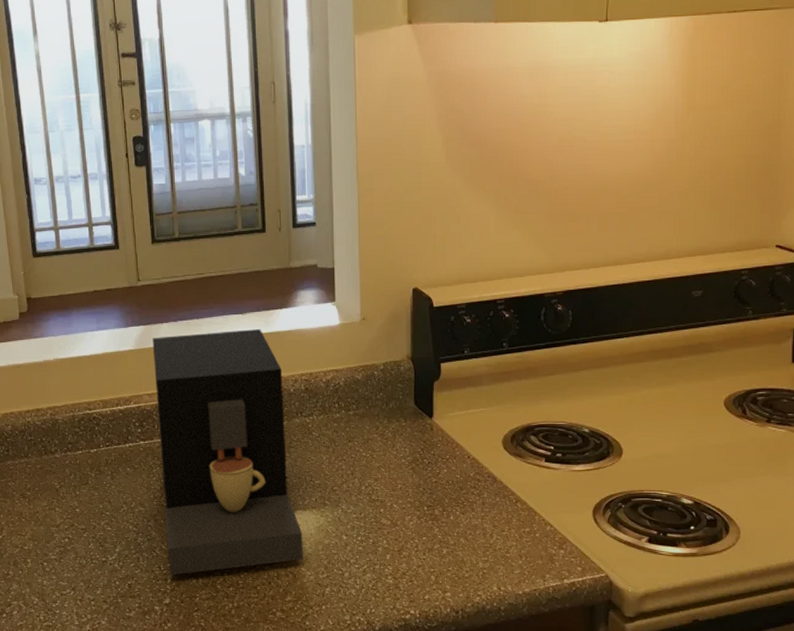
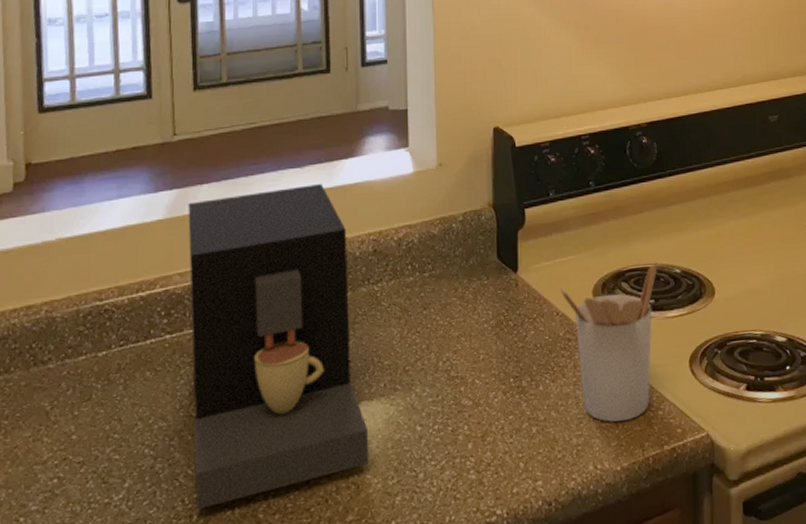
utensil holder: none [471,420,567,555] -> present [559,262,658,422]

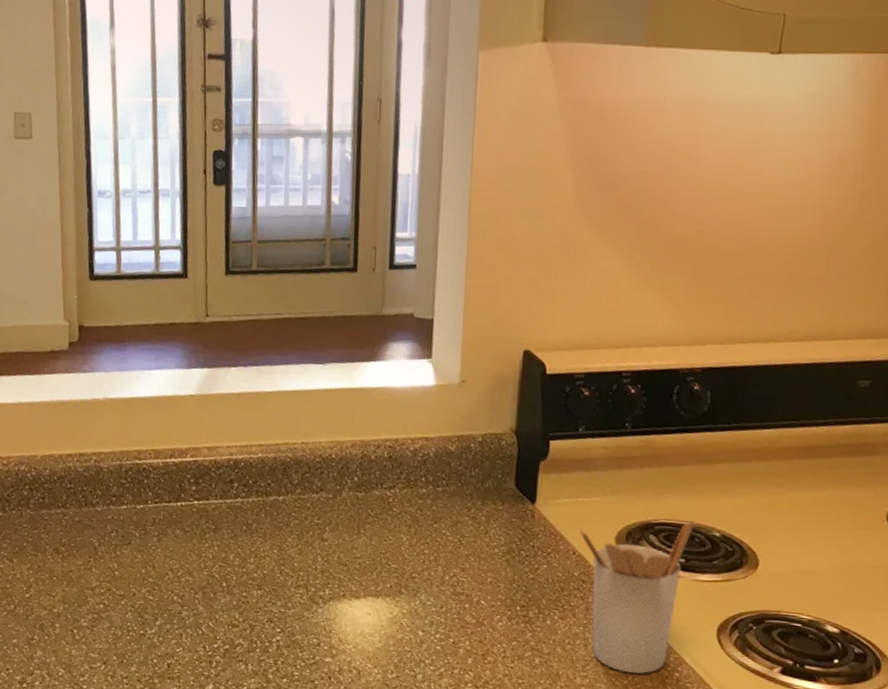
coffee maker: present [188,184,369,509] -> none [215,382,373,659]

